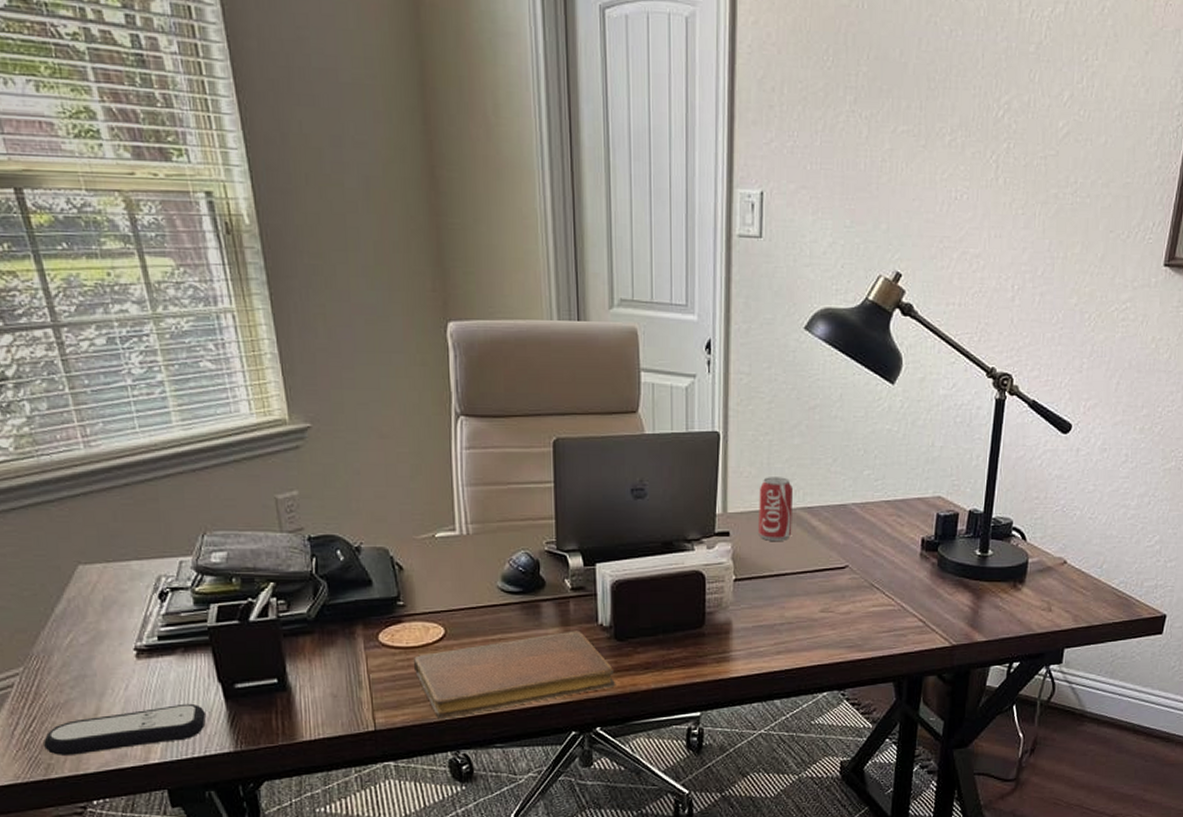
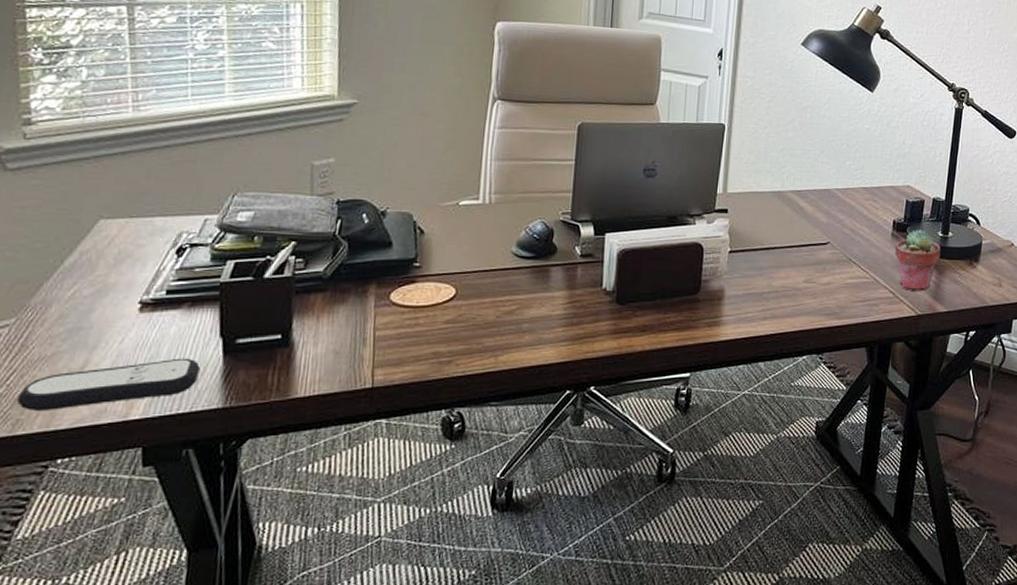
notebook: present [413,630,615,718] -> none [420,294,613,376]
beverage can: present [759,477,794,541] -> none [753,163,786,219]
potted succulent: none [924,548,979,618] -> present [895,229,941,291]

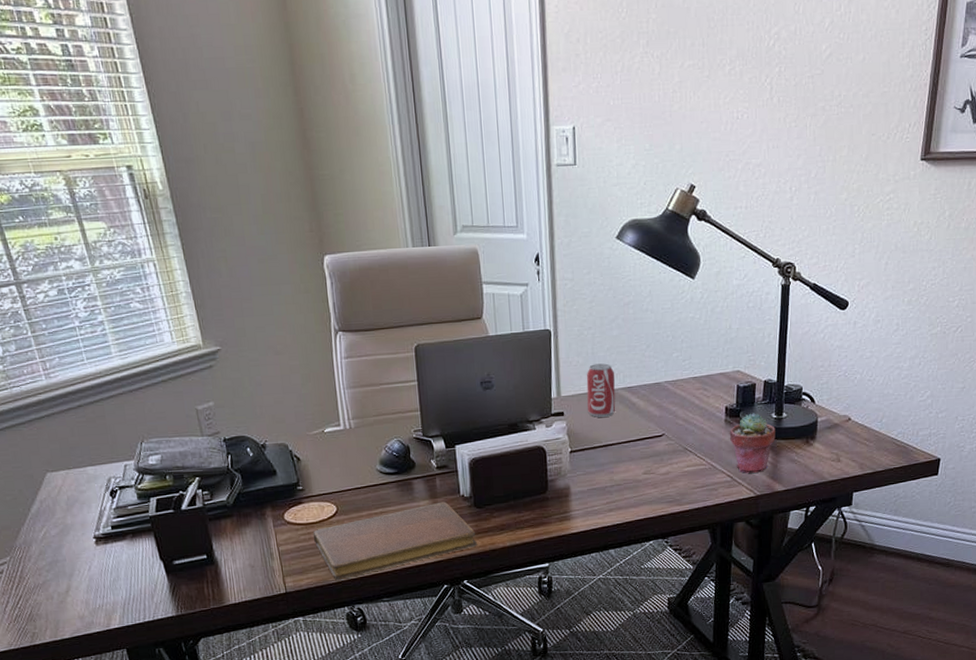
remote control: present [17,358,201,410] -> none [29,578,153,626]
notebook: none [420,294,613,376] -> present [312,501,477,580]
beverage can: none [753,163,786,219] -> present [586,363,616,417]

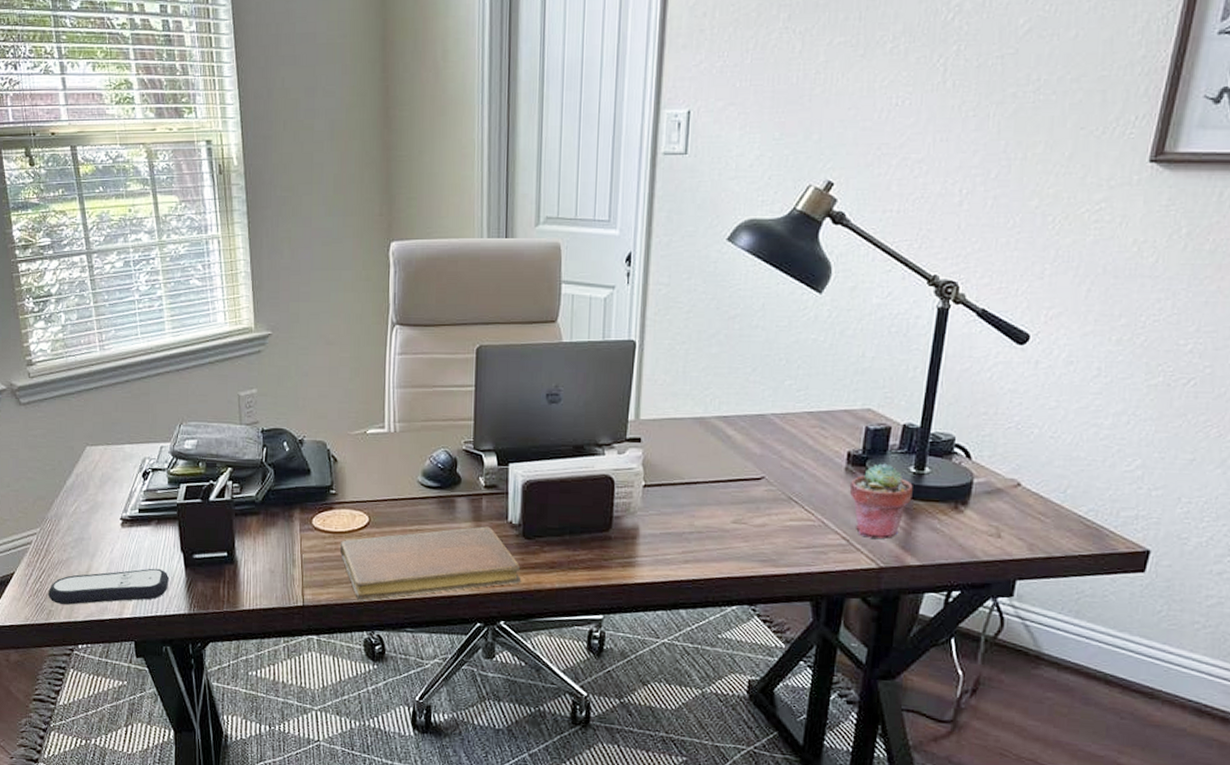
remote control: none [29,578,153,626] -> present [48,568,170,605]
beverage can: present [586,363,616,417] -> none [671,385,709,449]

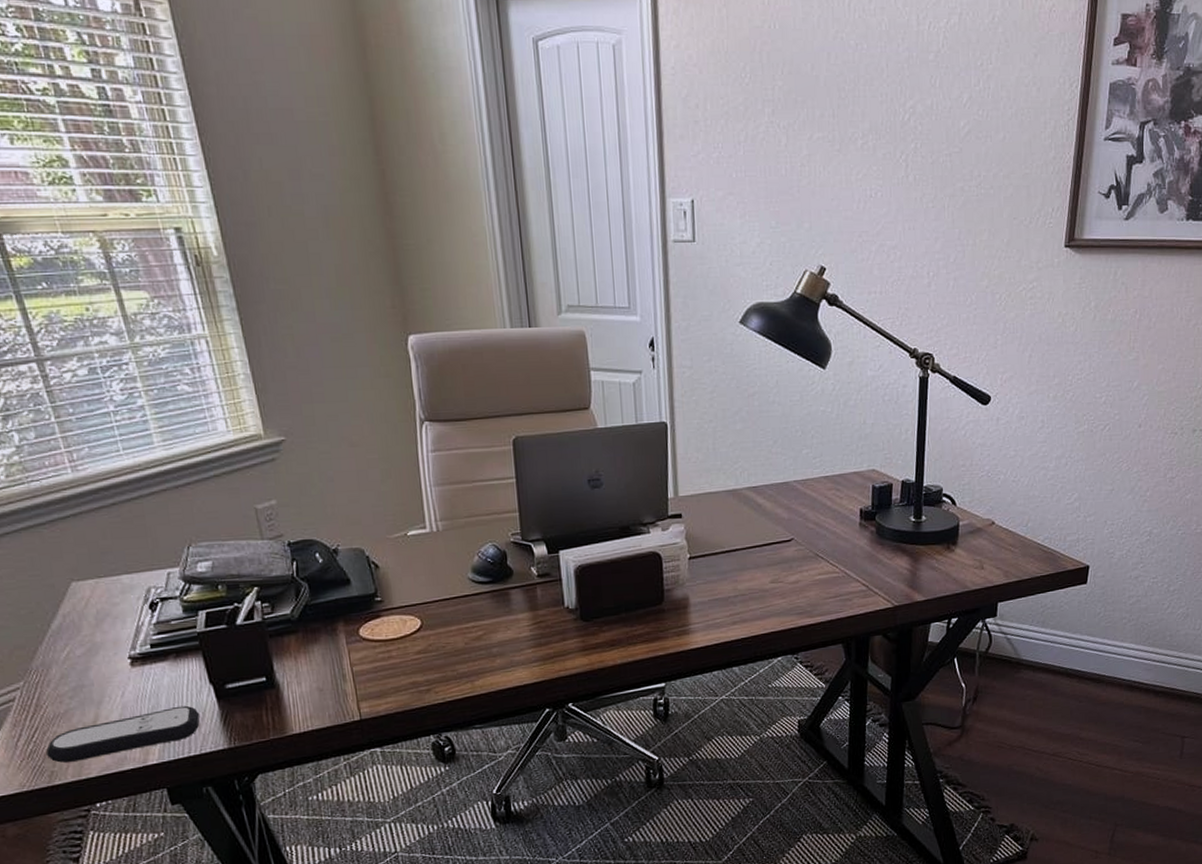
notebook: present [339,526,521,600] -> none [392,614,584,704]
potted succulent: present [849,463,913,539] -> none [864,516,914,582]

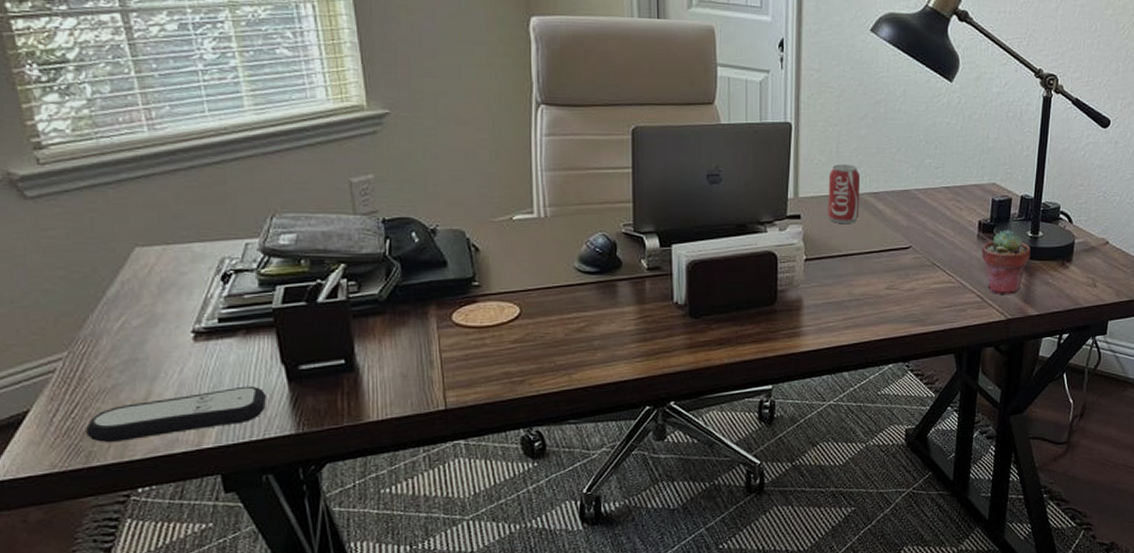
beverage can: none [707,460,740,520] -> present [828,164,861,223]
potted succulent: none [864,516,914,582] -> present [981,229,1030,294]

